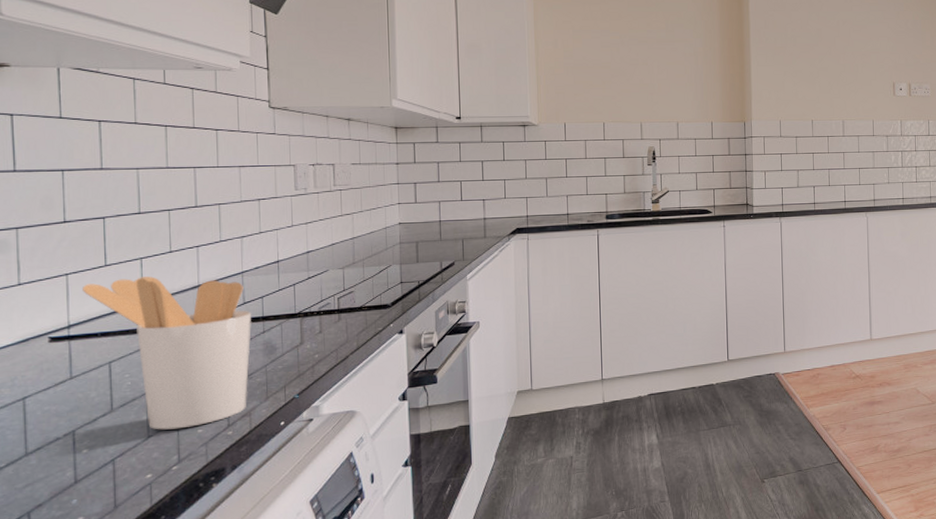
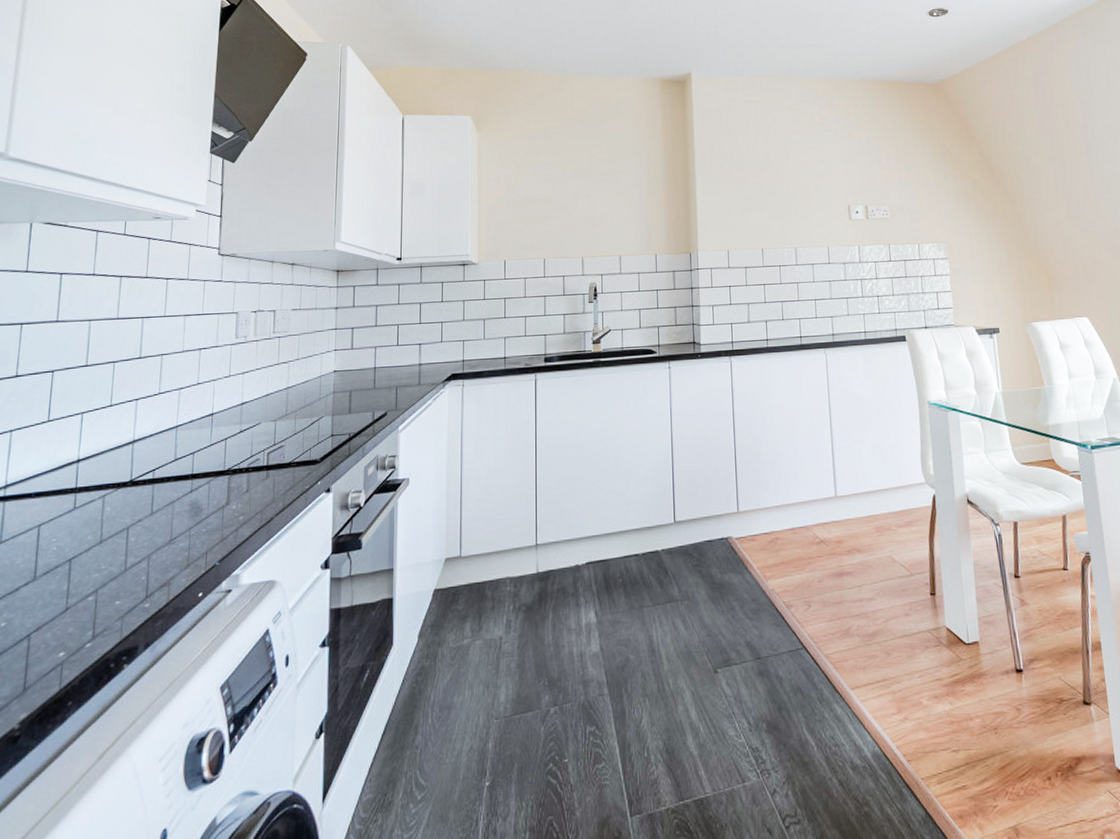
utensil holder: present [83,276,252,430] -> none [23,432,182,602]

